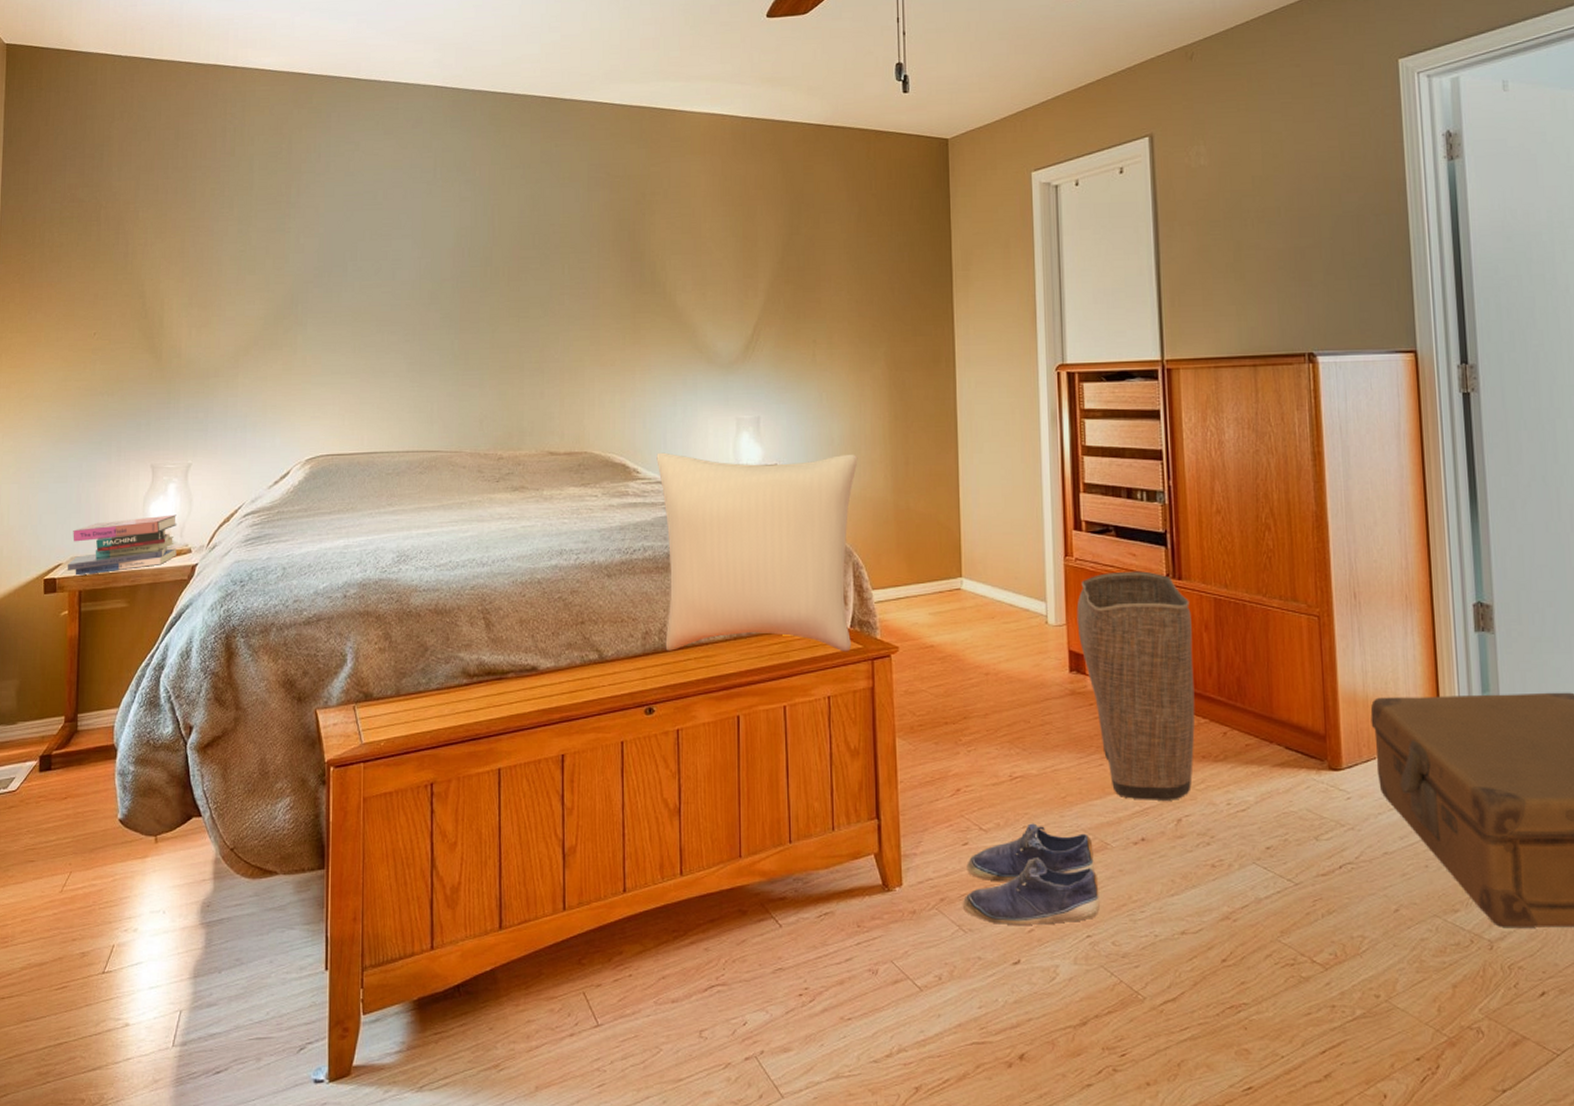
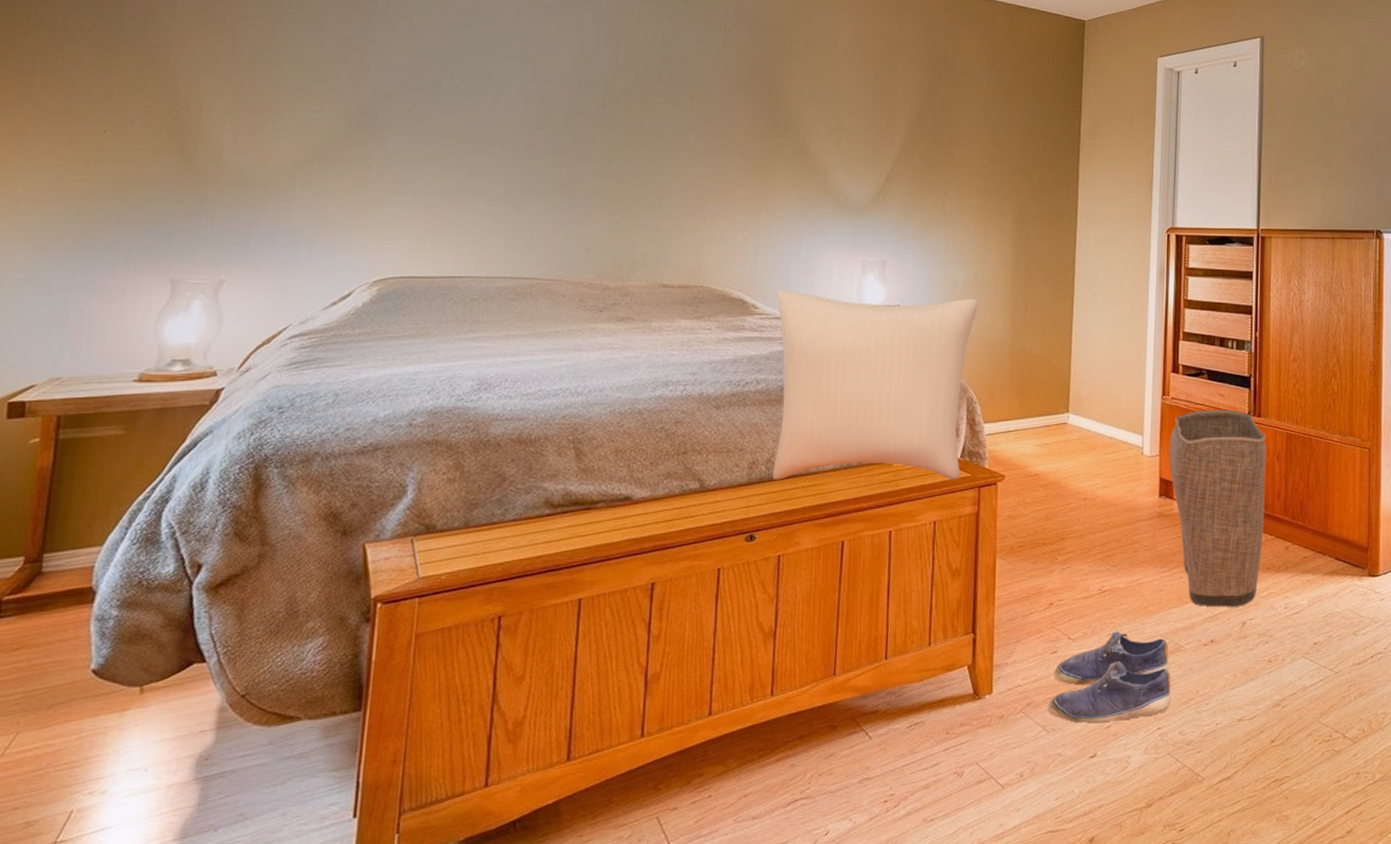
books: present [67,515,177,576] -> none [42,334,201,399]

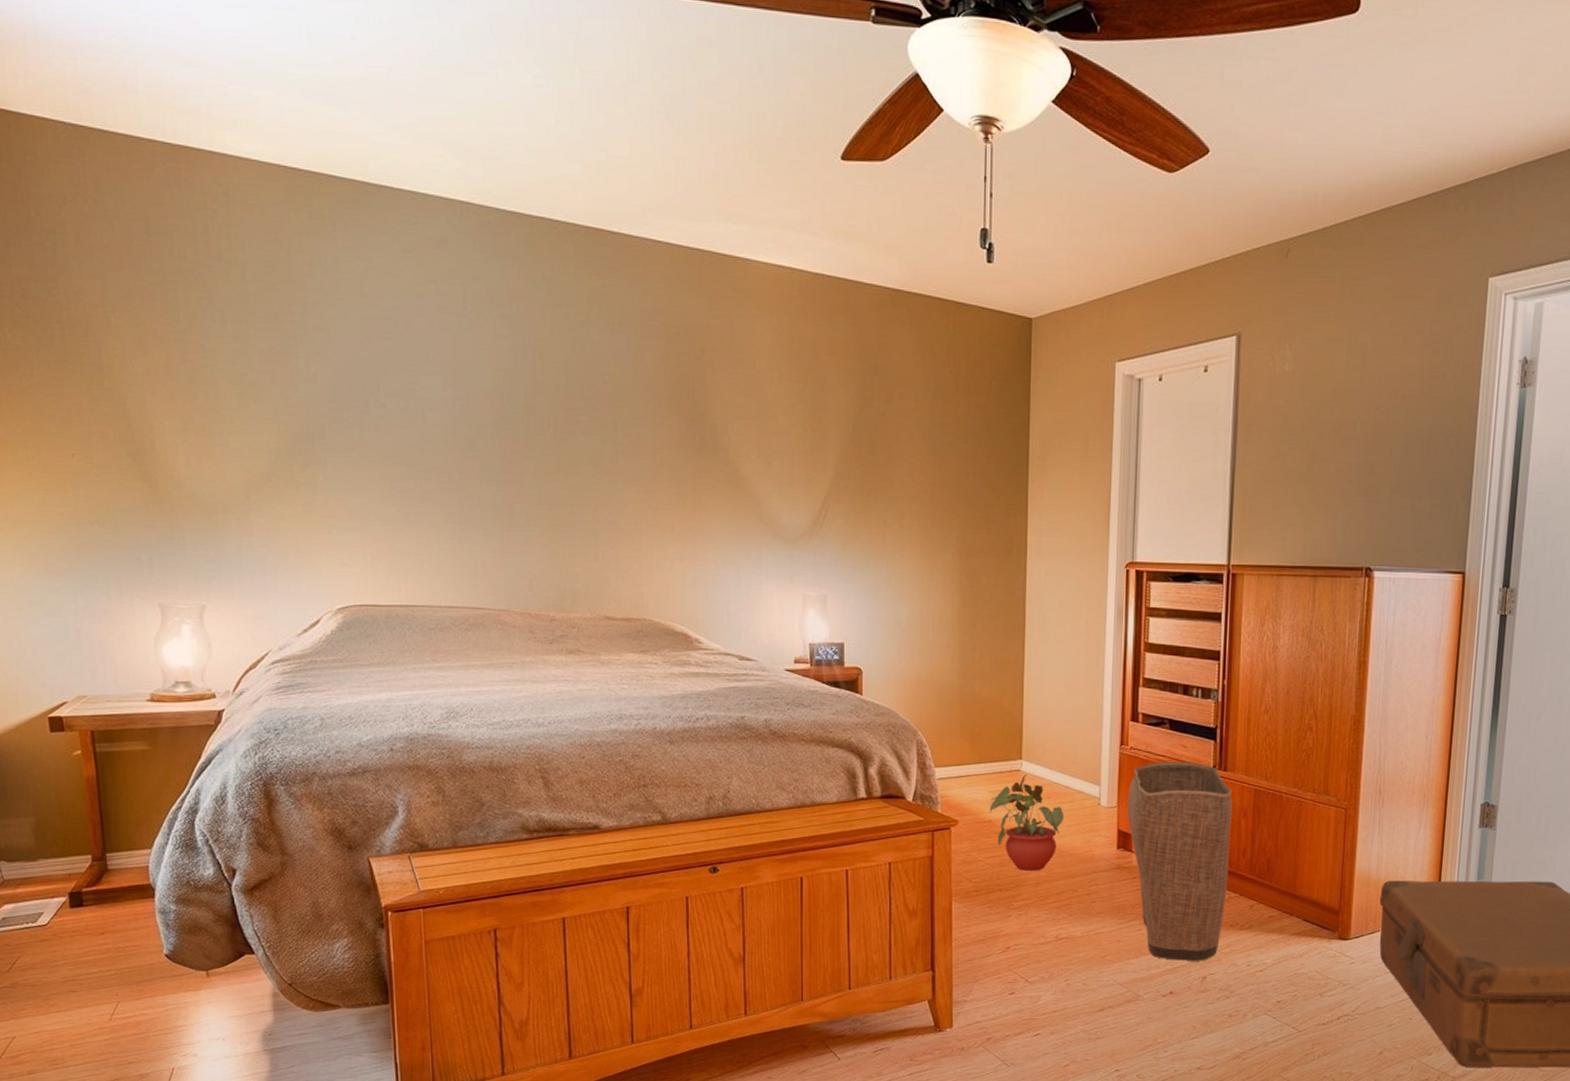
cushion: present [772,289,980,481] -> none [719,624,926,823]
potted plant: none [1036,427,1108,523] -> present [989,774,1064,871]
shoe: present [1047,631,1171,723] -> none [1006,977,1129,1061]

